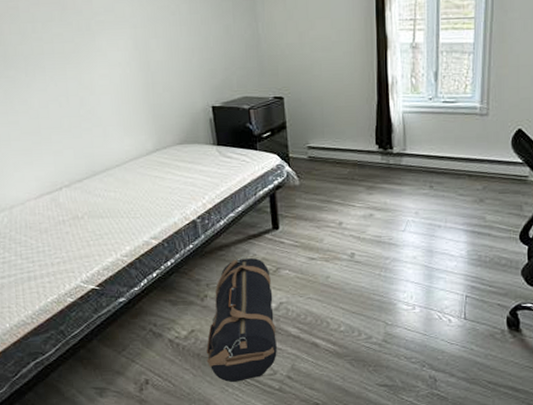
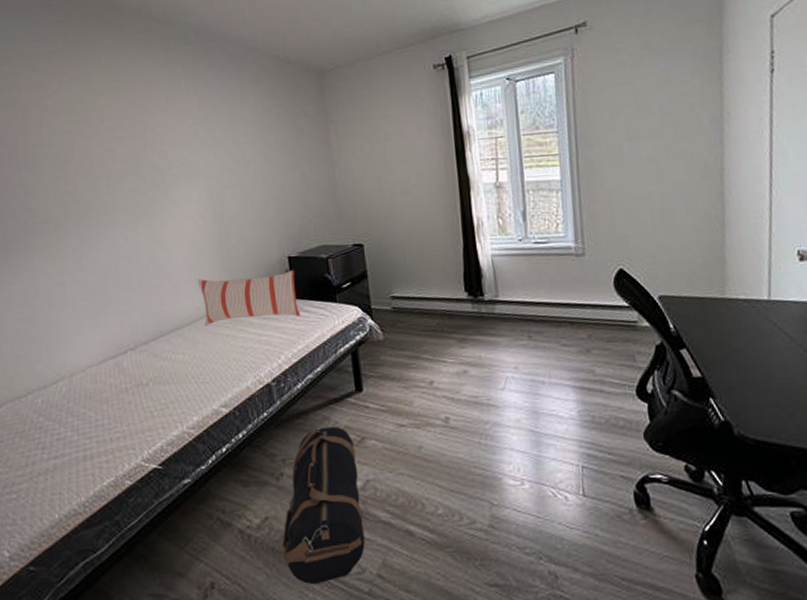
pillow: none [126,118,224,168] -> present [197,269,301,326]

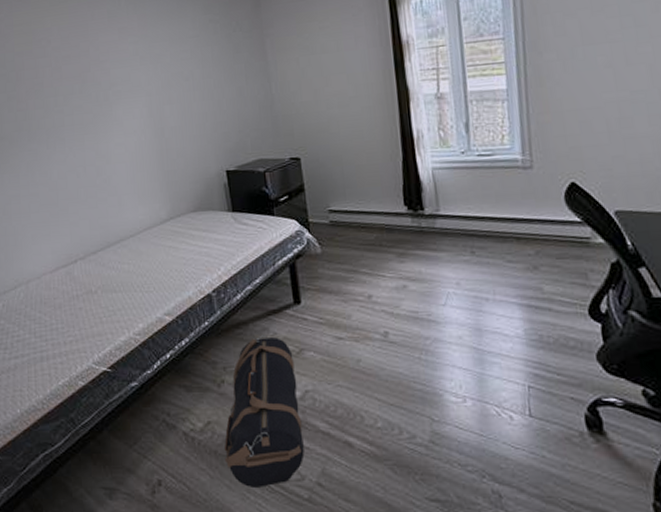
pillow: present [197,269,301,326] -> none [140,183,239,238]

